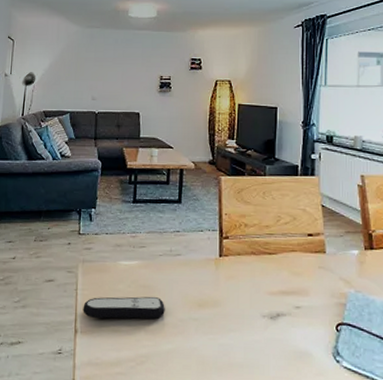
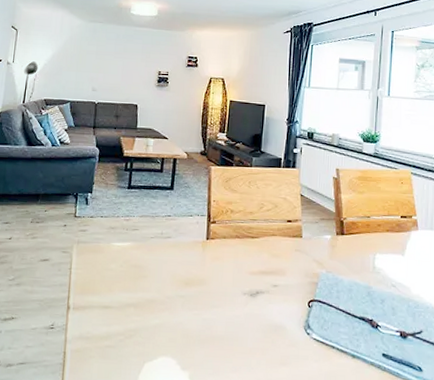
remote control: present [83,296,165,319] -> none [76,275,154,296]

